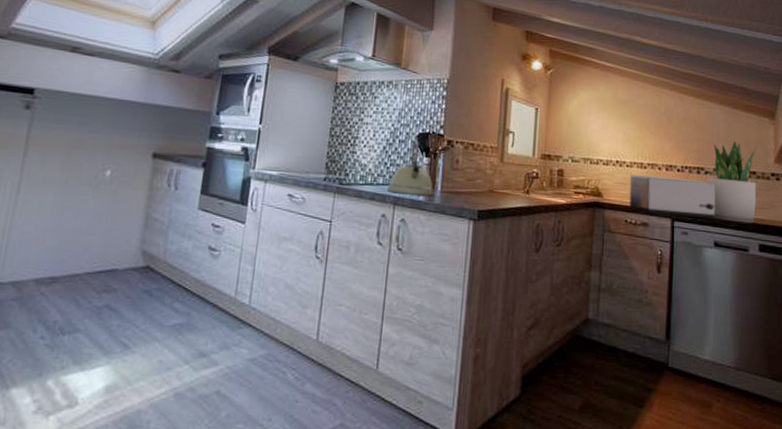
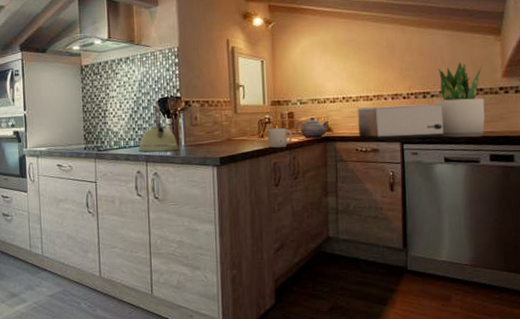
mug: none [532,184,561,209] -> present [267,128,293,148]
teapot: none [563,177,600,204] -> present [295,116,330,140]

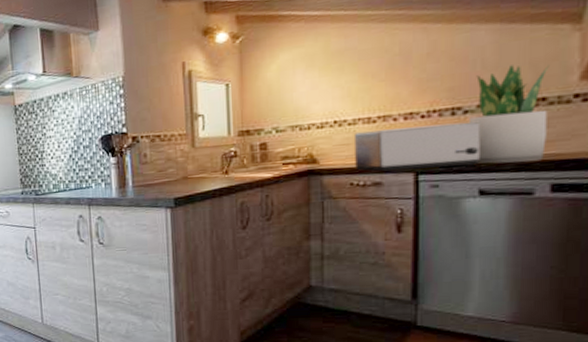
kettle: present [138,105,179,153] -> none [80,143,126,195]
mug: present [267,128,293,148] -> none [232,162,266,186]
teapot: present [295,116,330,140] -> none [268,146,315,174]

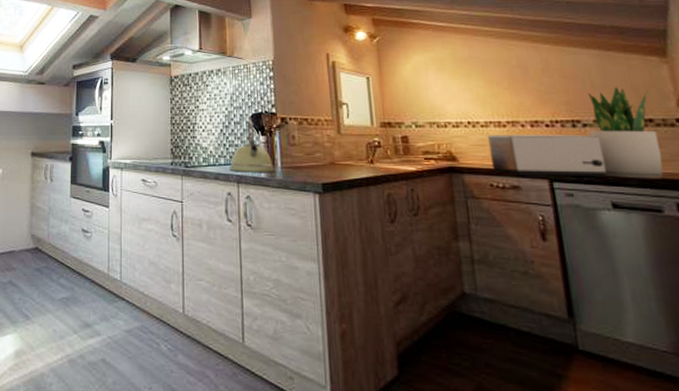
kettle: none [80,143,126,195] -> present [229,121,275,174]

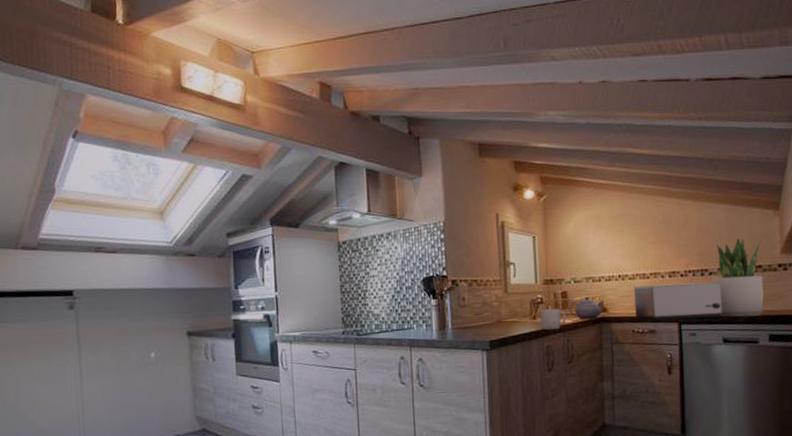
kettle: present [229,121,275,174] -> none [402,285,446,337]
mug: none [377,153,409,177] -> present [539,308,567,331]
teapot: none [411,142,454,169] -> present [569,296,605,321]

